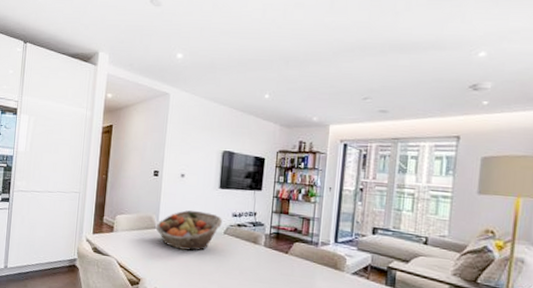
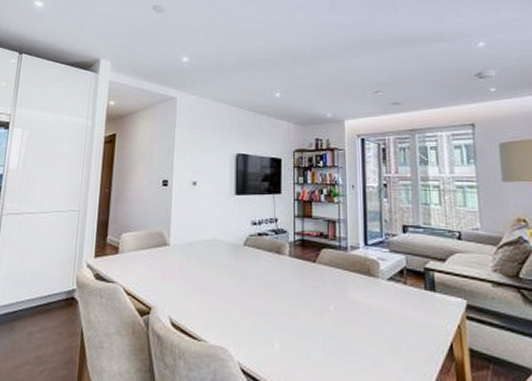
fruit basket: present [156,210,222,251] -> none [168,221,241,268]

